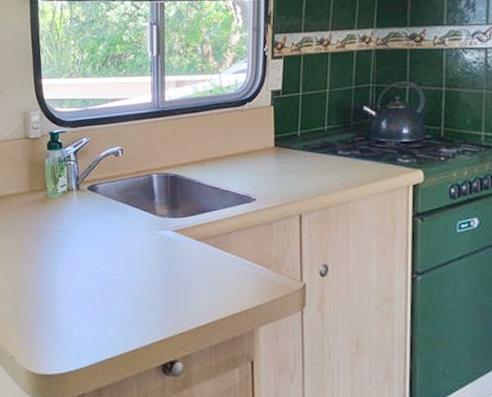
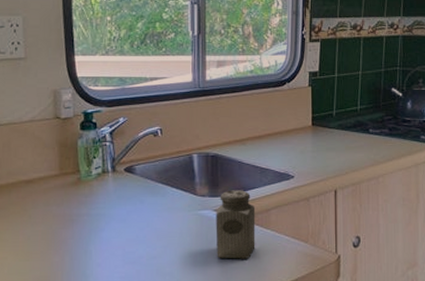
salt shaker: none [175,211,216,282] -> present [215,190,256,259]

